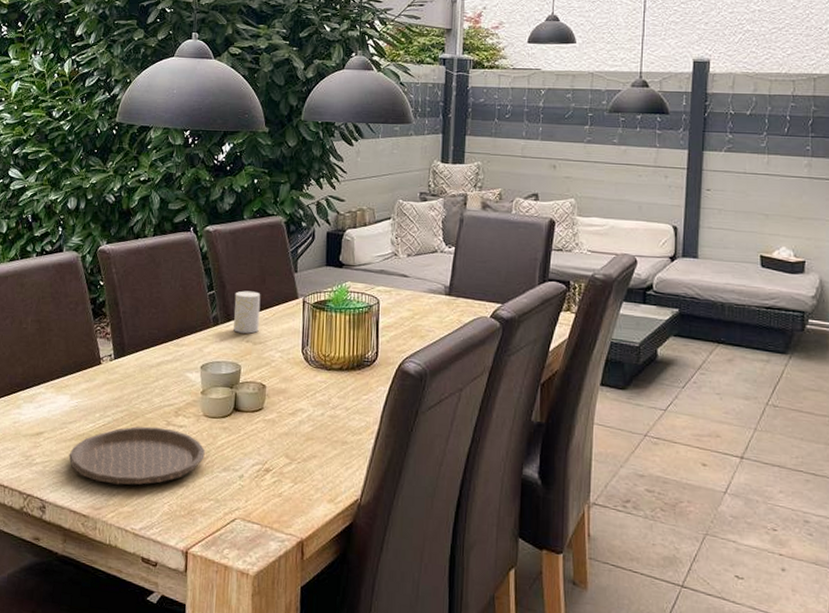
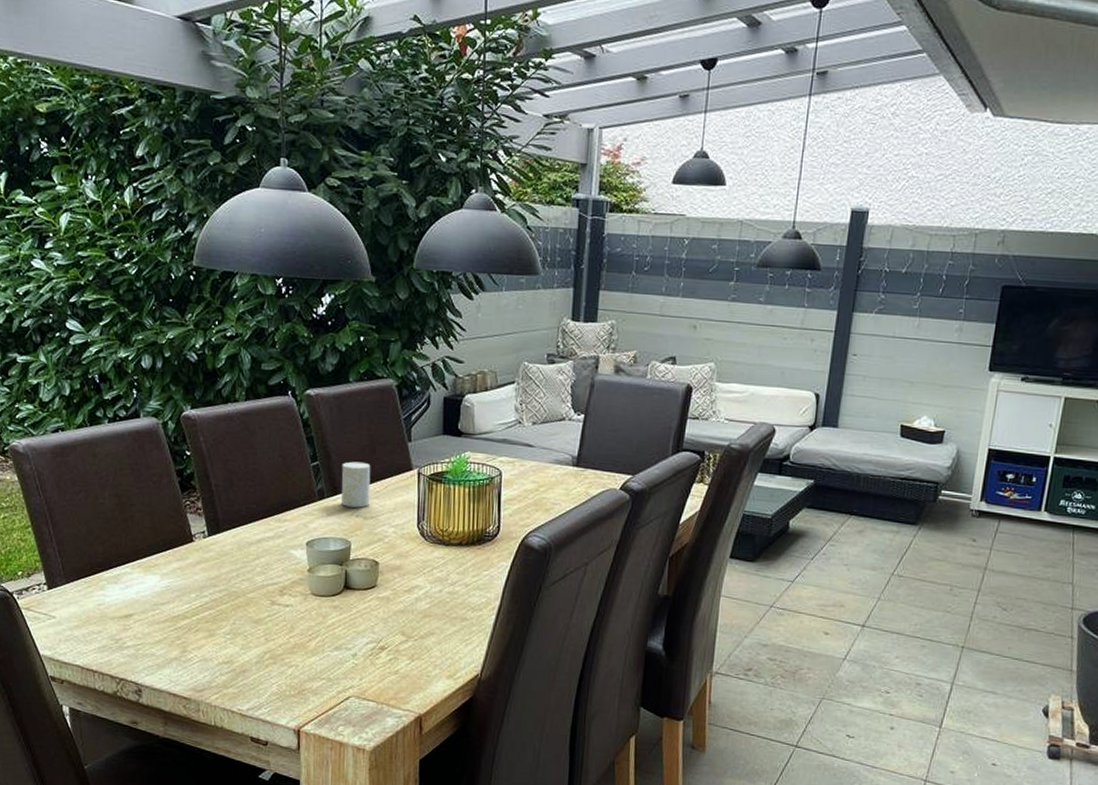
plate: present [69,426,205,485] -> none [163,606,314,667]

